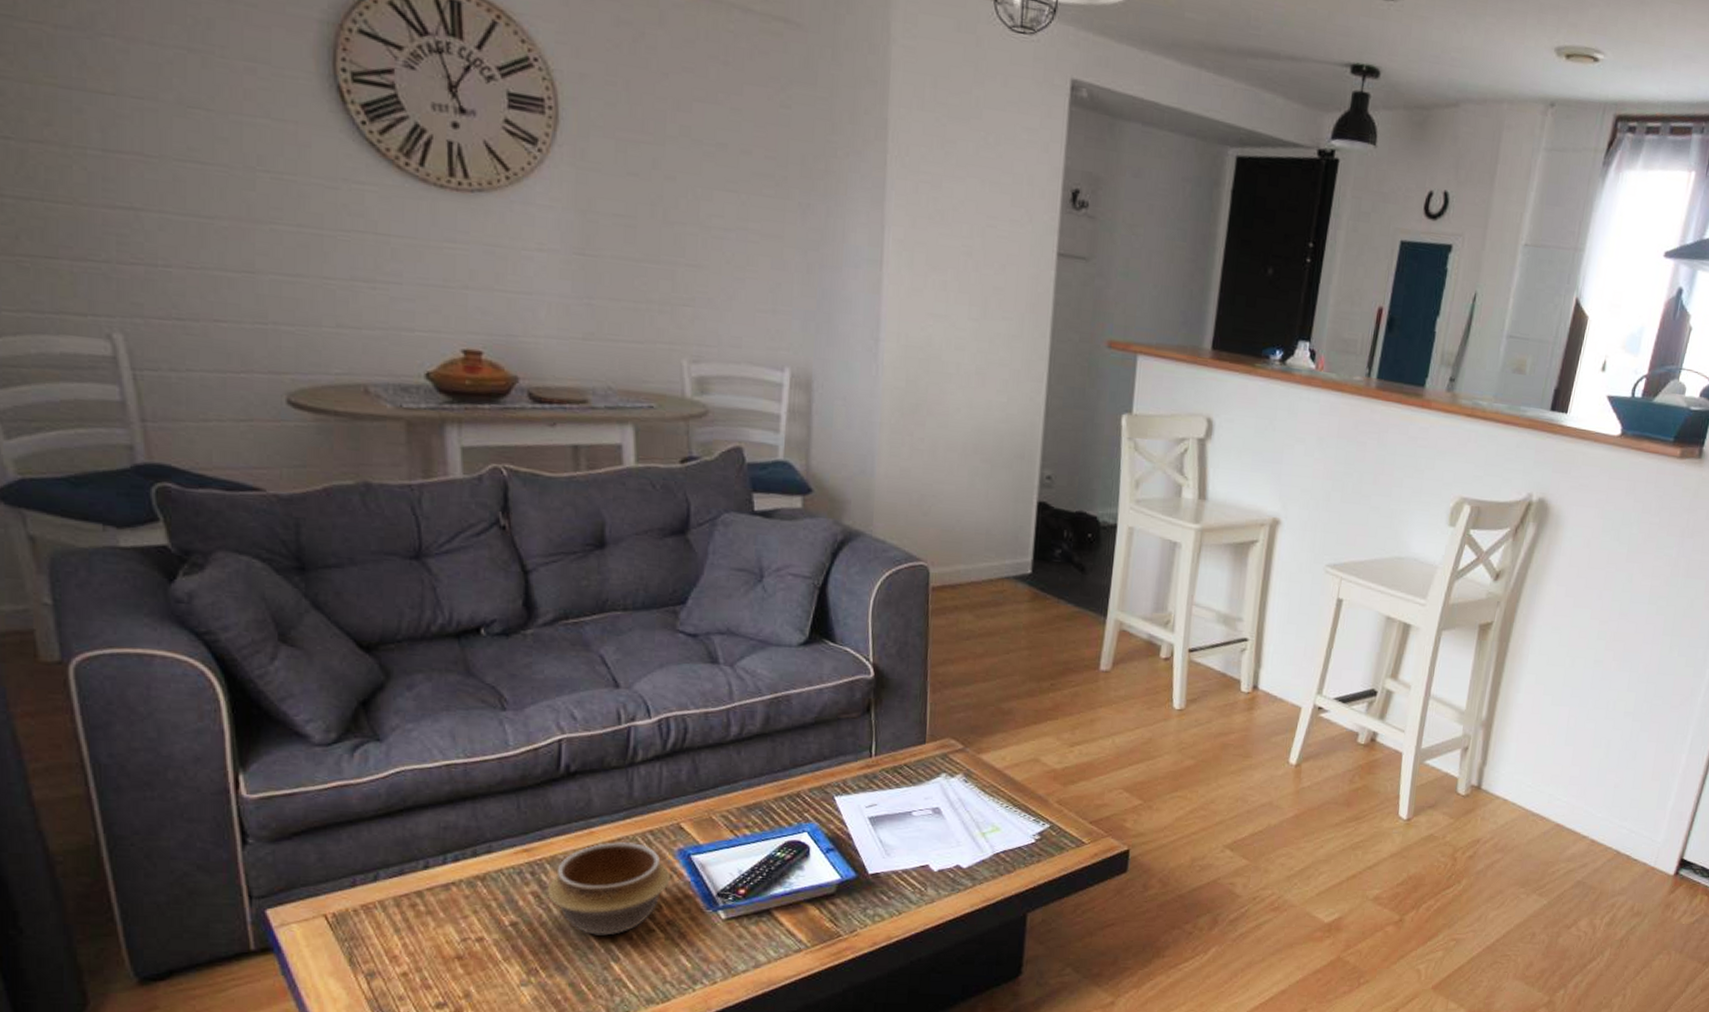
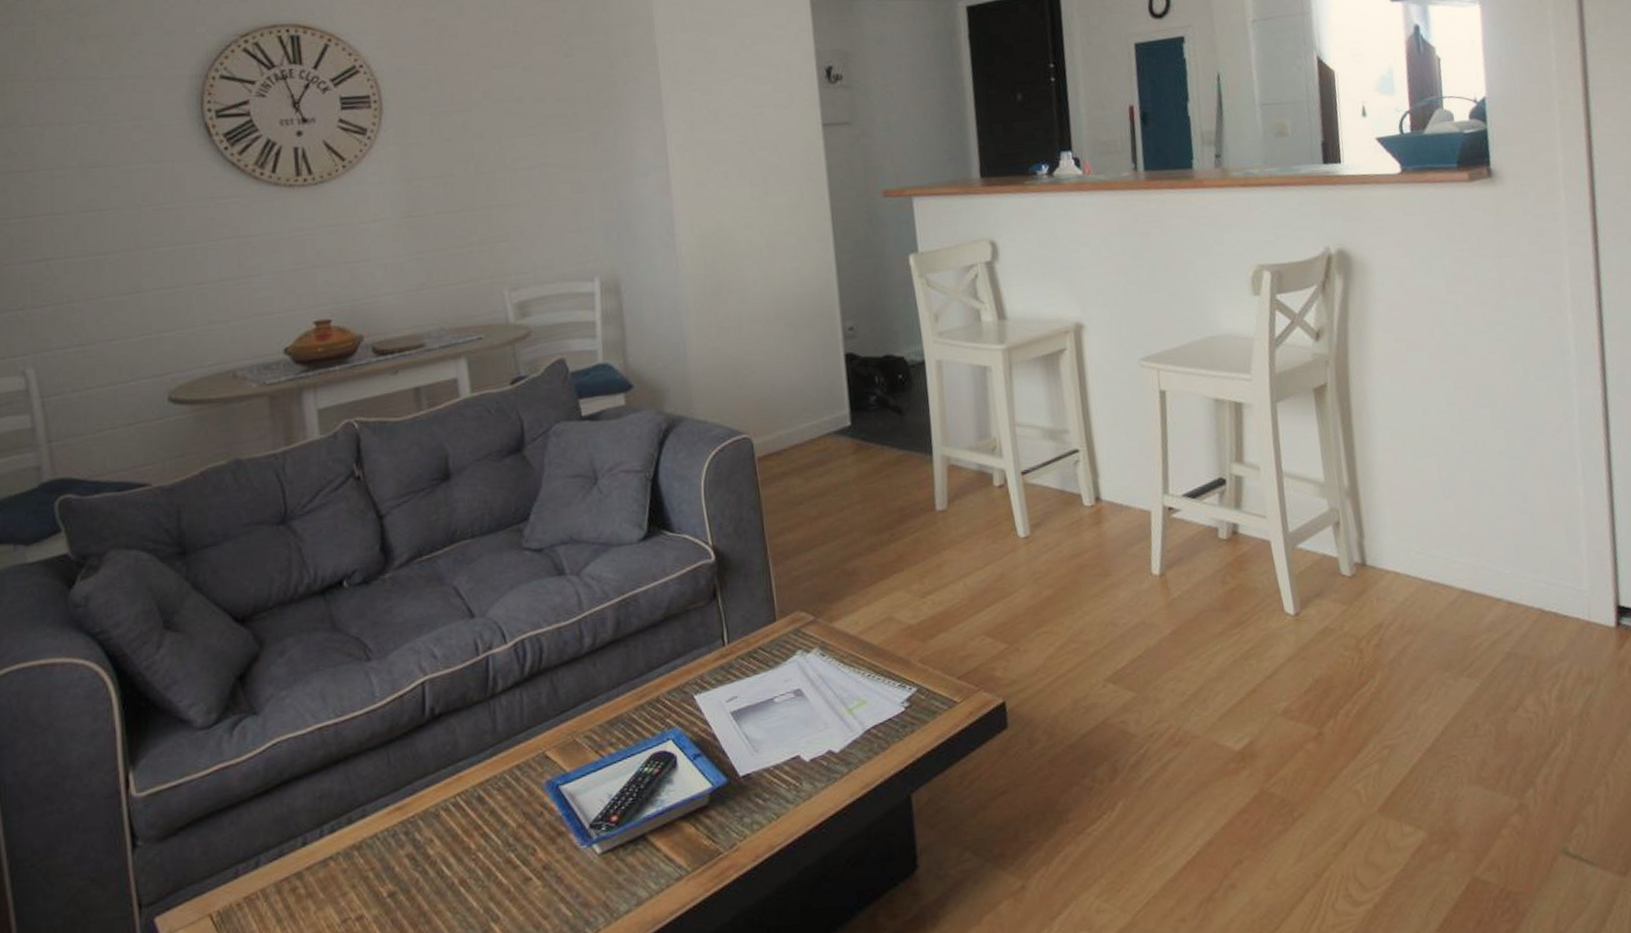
bowl: present [547,842,671,936] -> none [421,781,542,894]

